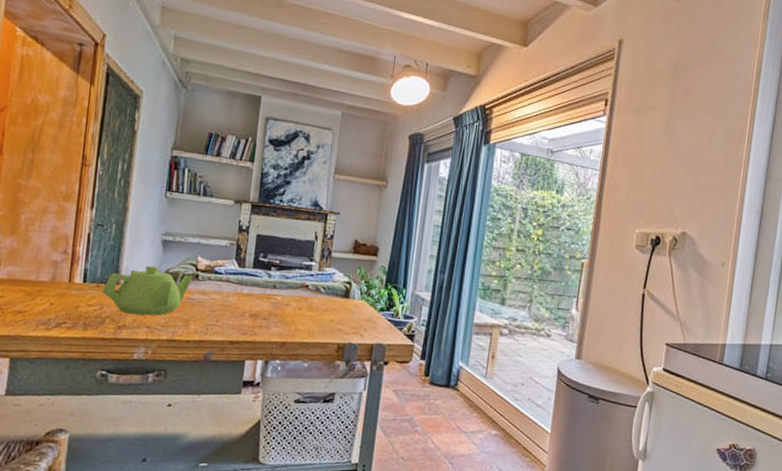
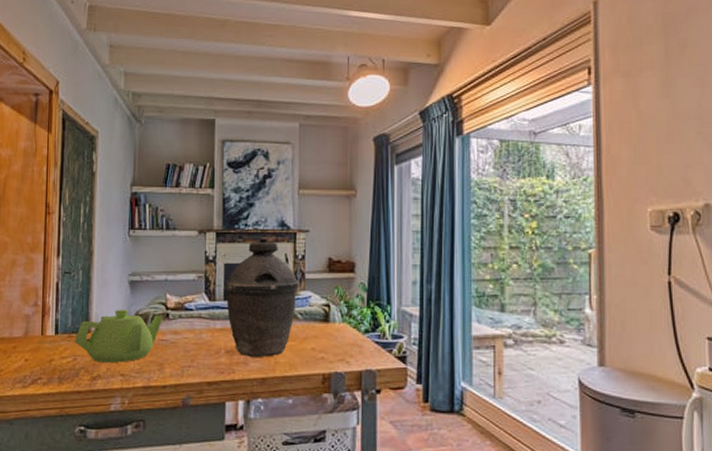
kettle: none [255,213,326,324] -> present [225,236,299,357]

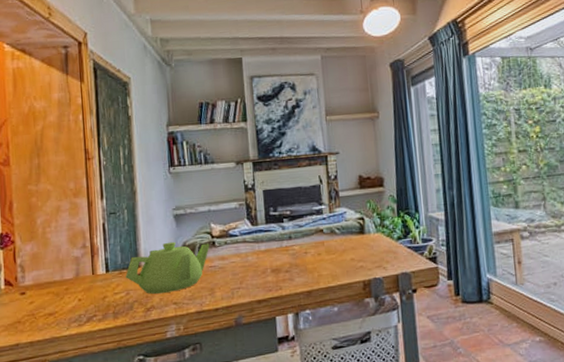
kettle: present [225,236,299,357] -> none [266,161,334,273]

